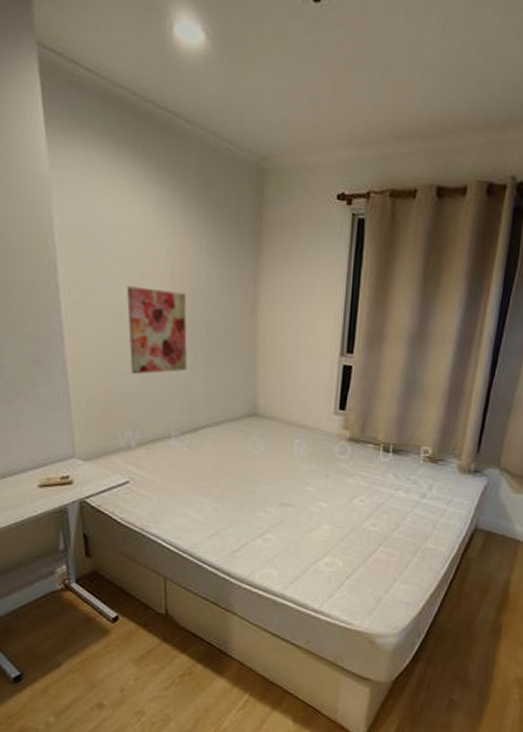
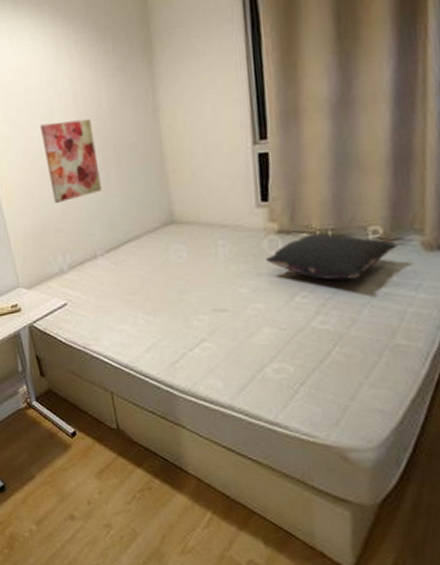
pillow: none [335,445,441,490] -> present [266,233,398,280]

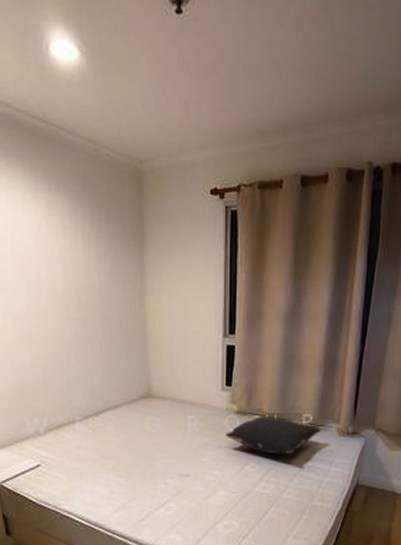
wall art: present [40,118,102,204] -> none [25,287,85,368]

